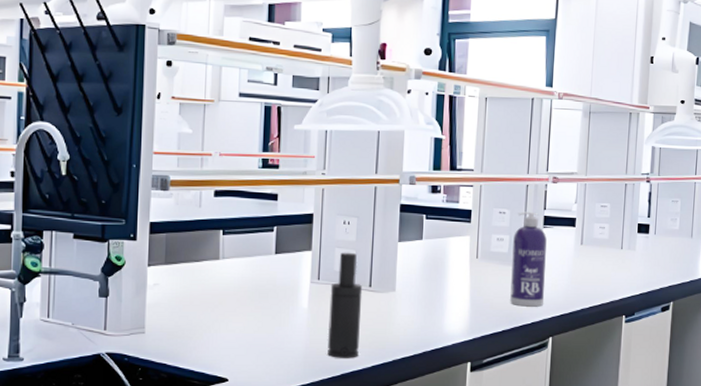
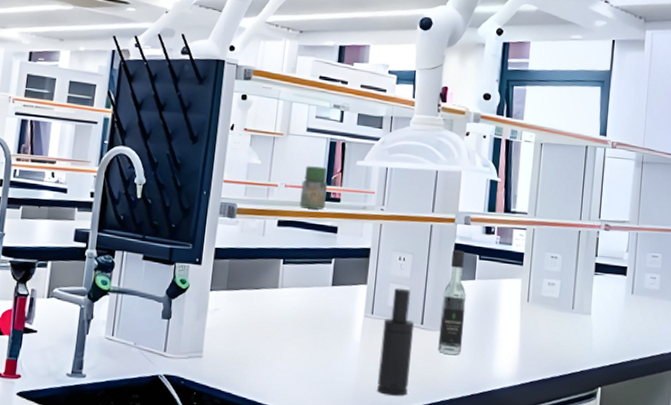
jar: none [236,133,264,177] -> present [300,166,327,210]
bottle: none [387,210,415,315] -> present [438,249,467,355]
spray bottle: present [510,211,547,307] -> none [559,257,598,355]

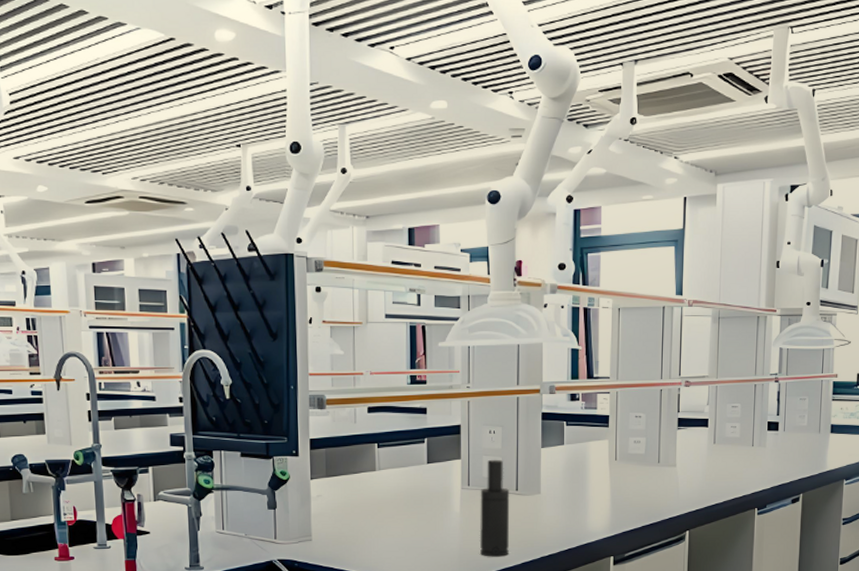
jar: present [300,166,327,210] -> none [387,352,412,393]
bottle: present [438,249,467,355] -> none [534,418,557,516]

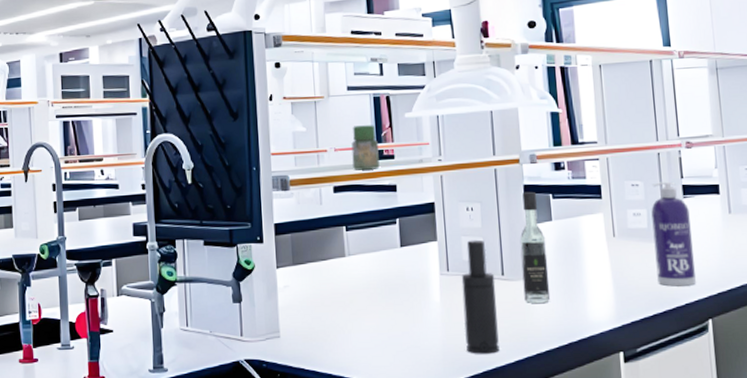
jar: none [387,352,412,393] -> present [351,125,380,170]
bottle: none [534,418,557,516] -> present [519,191,551,304]
spray bottle: none [648,415,681,503] -> present [651,181,697,287]

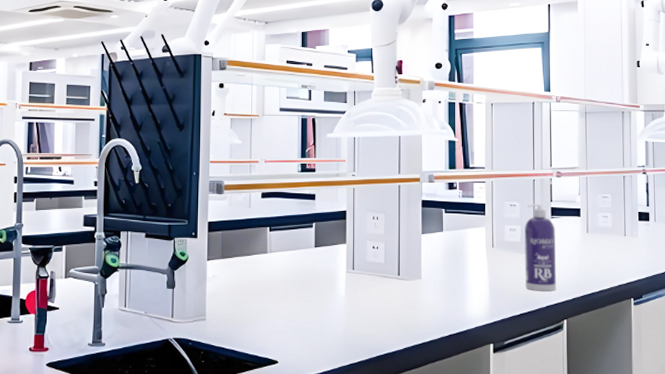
jar: present [351,125,380,170] -> none [280,142,302,180]
soap dispenser: present [461,239,499,354] -> none [363,244,392,341]
bottle: present [519,191,551,304] -> none [415,206,437,301]

